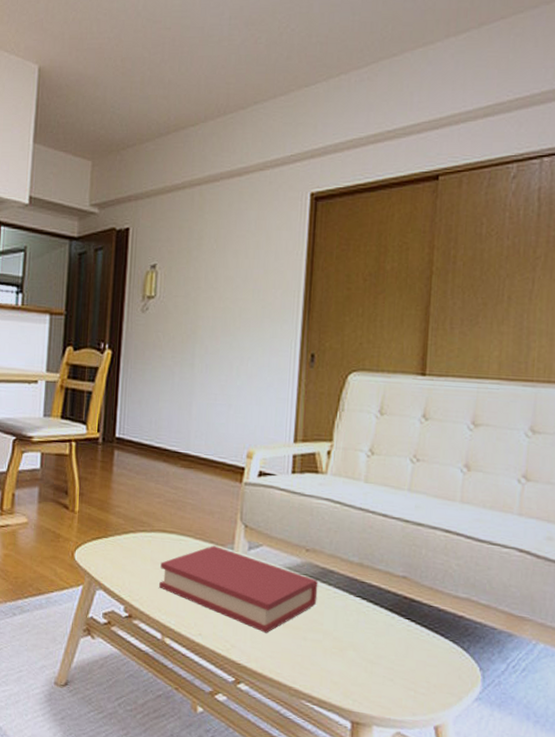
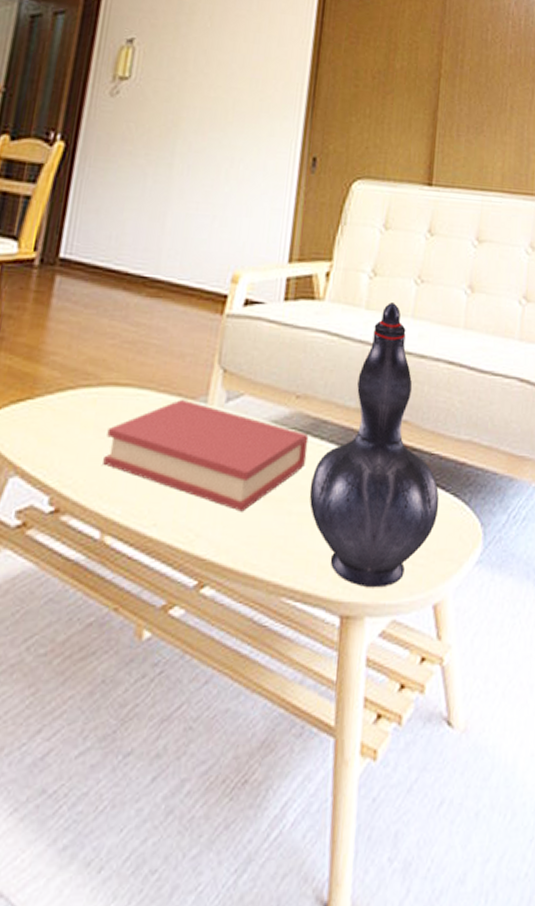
decorative vase: none [321,477,439,706] -> present [309,302,440,588]

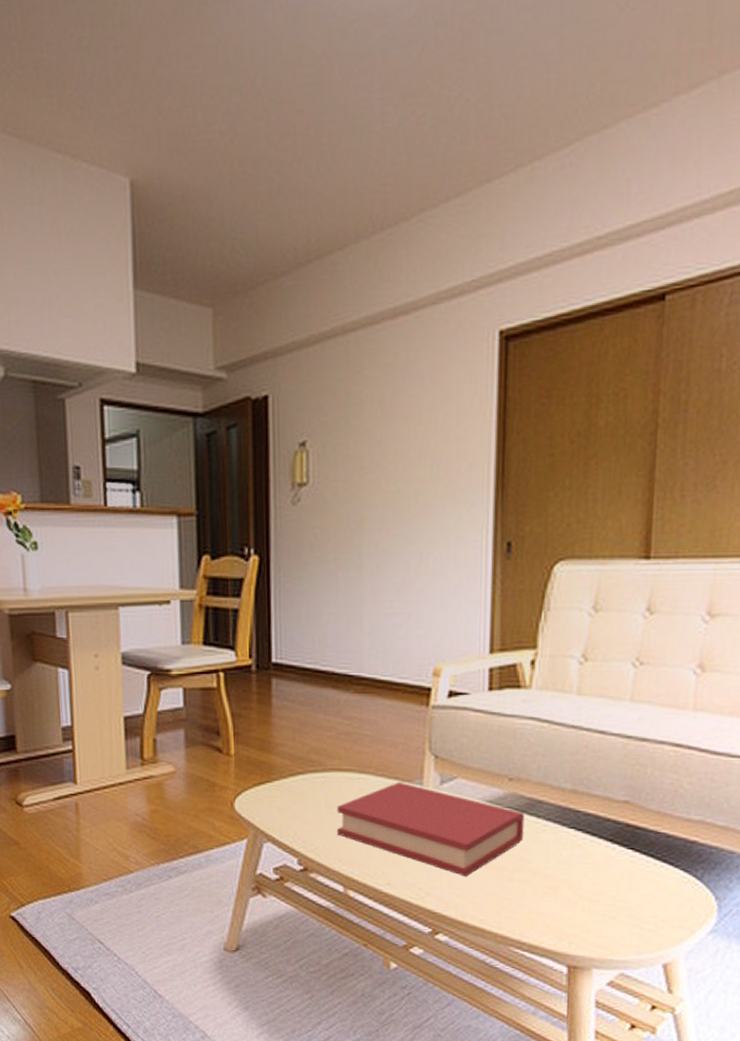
decorative vase: present [309,302,440,588] -> none [529,687,668,946]

